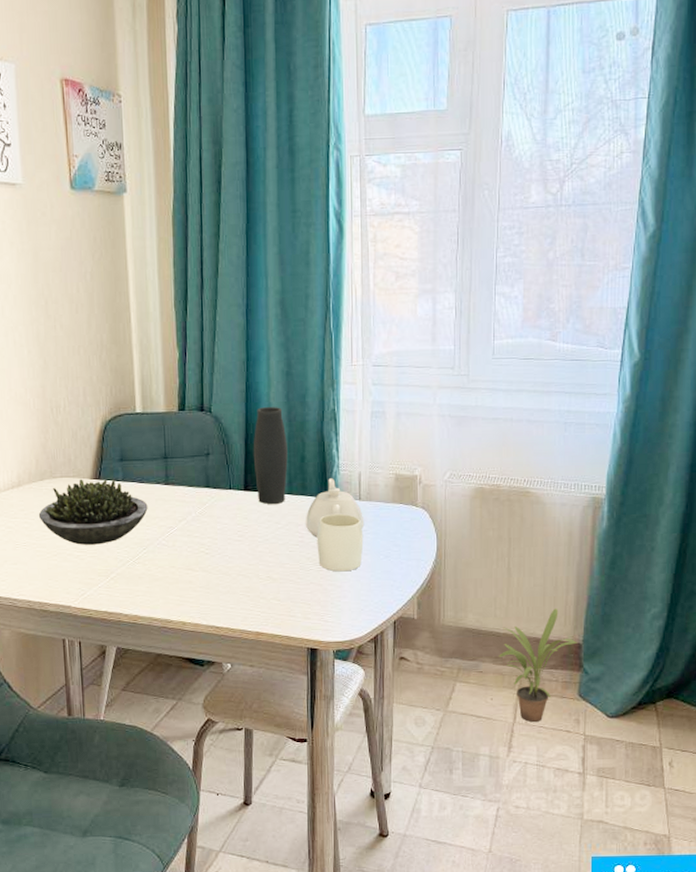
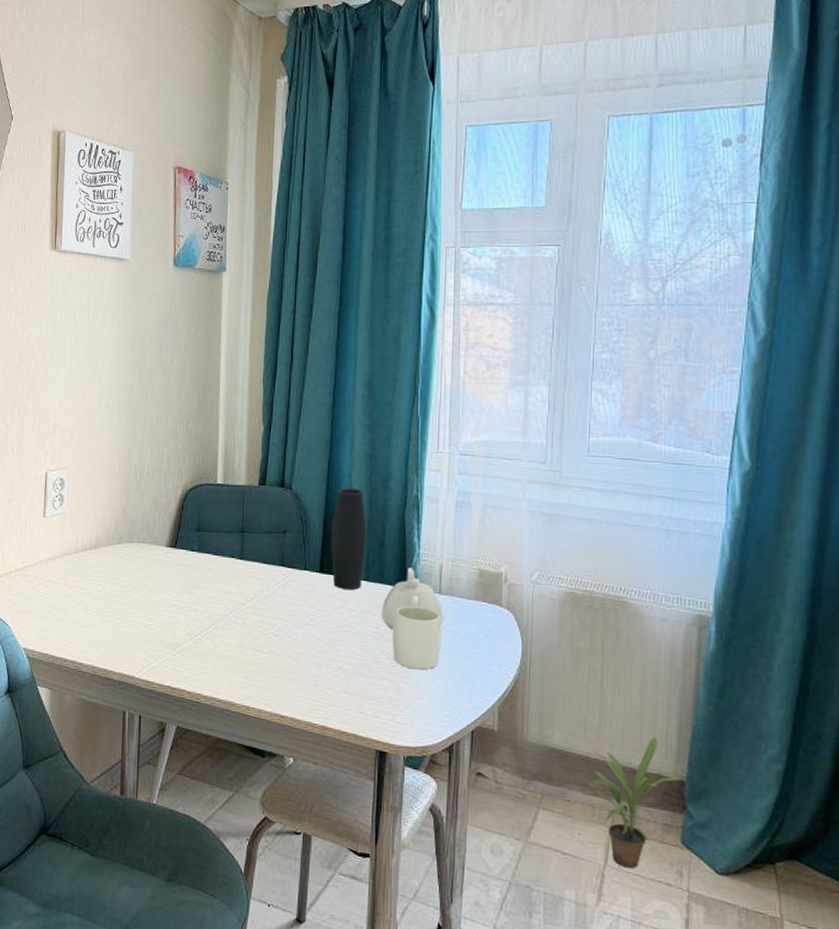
succulent plant: present [38,479,148,545] -> none [112,546,221,615]

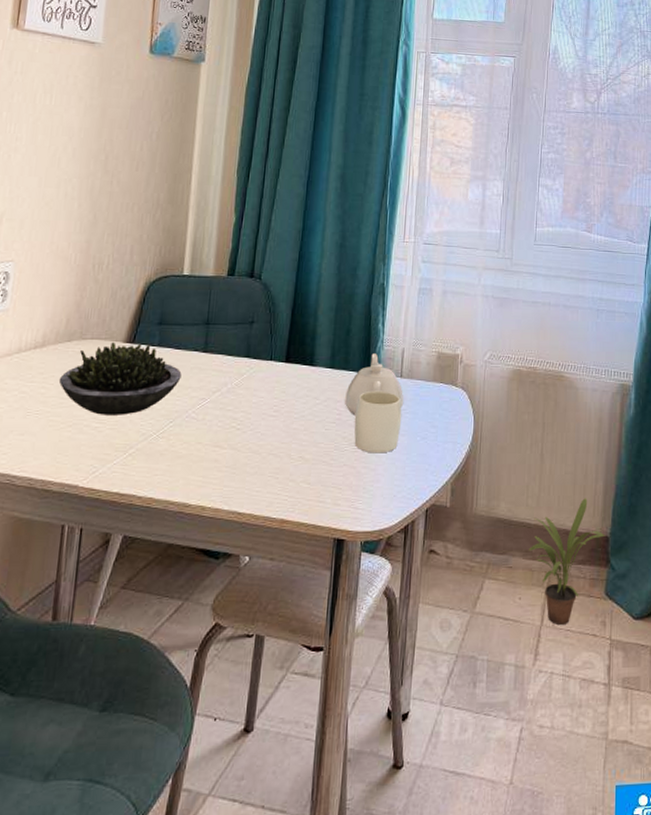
succulent plant: none [112,546,221,615] -> present [58,342,182,415]
vase: present [331,488,367,590] -> none [298,277,335,378]

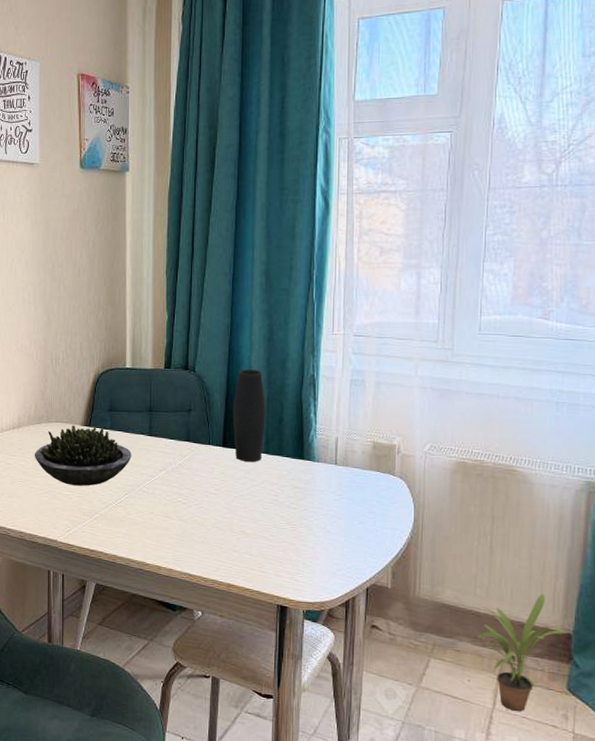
vase: none [298,277,335,378] -> present [232,369,266,462]
teapot: present [344,353,404,416] -> none [280,441,340,498]
mug: present [354,390,402,453] -> none [291,475,338,534]

